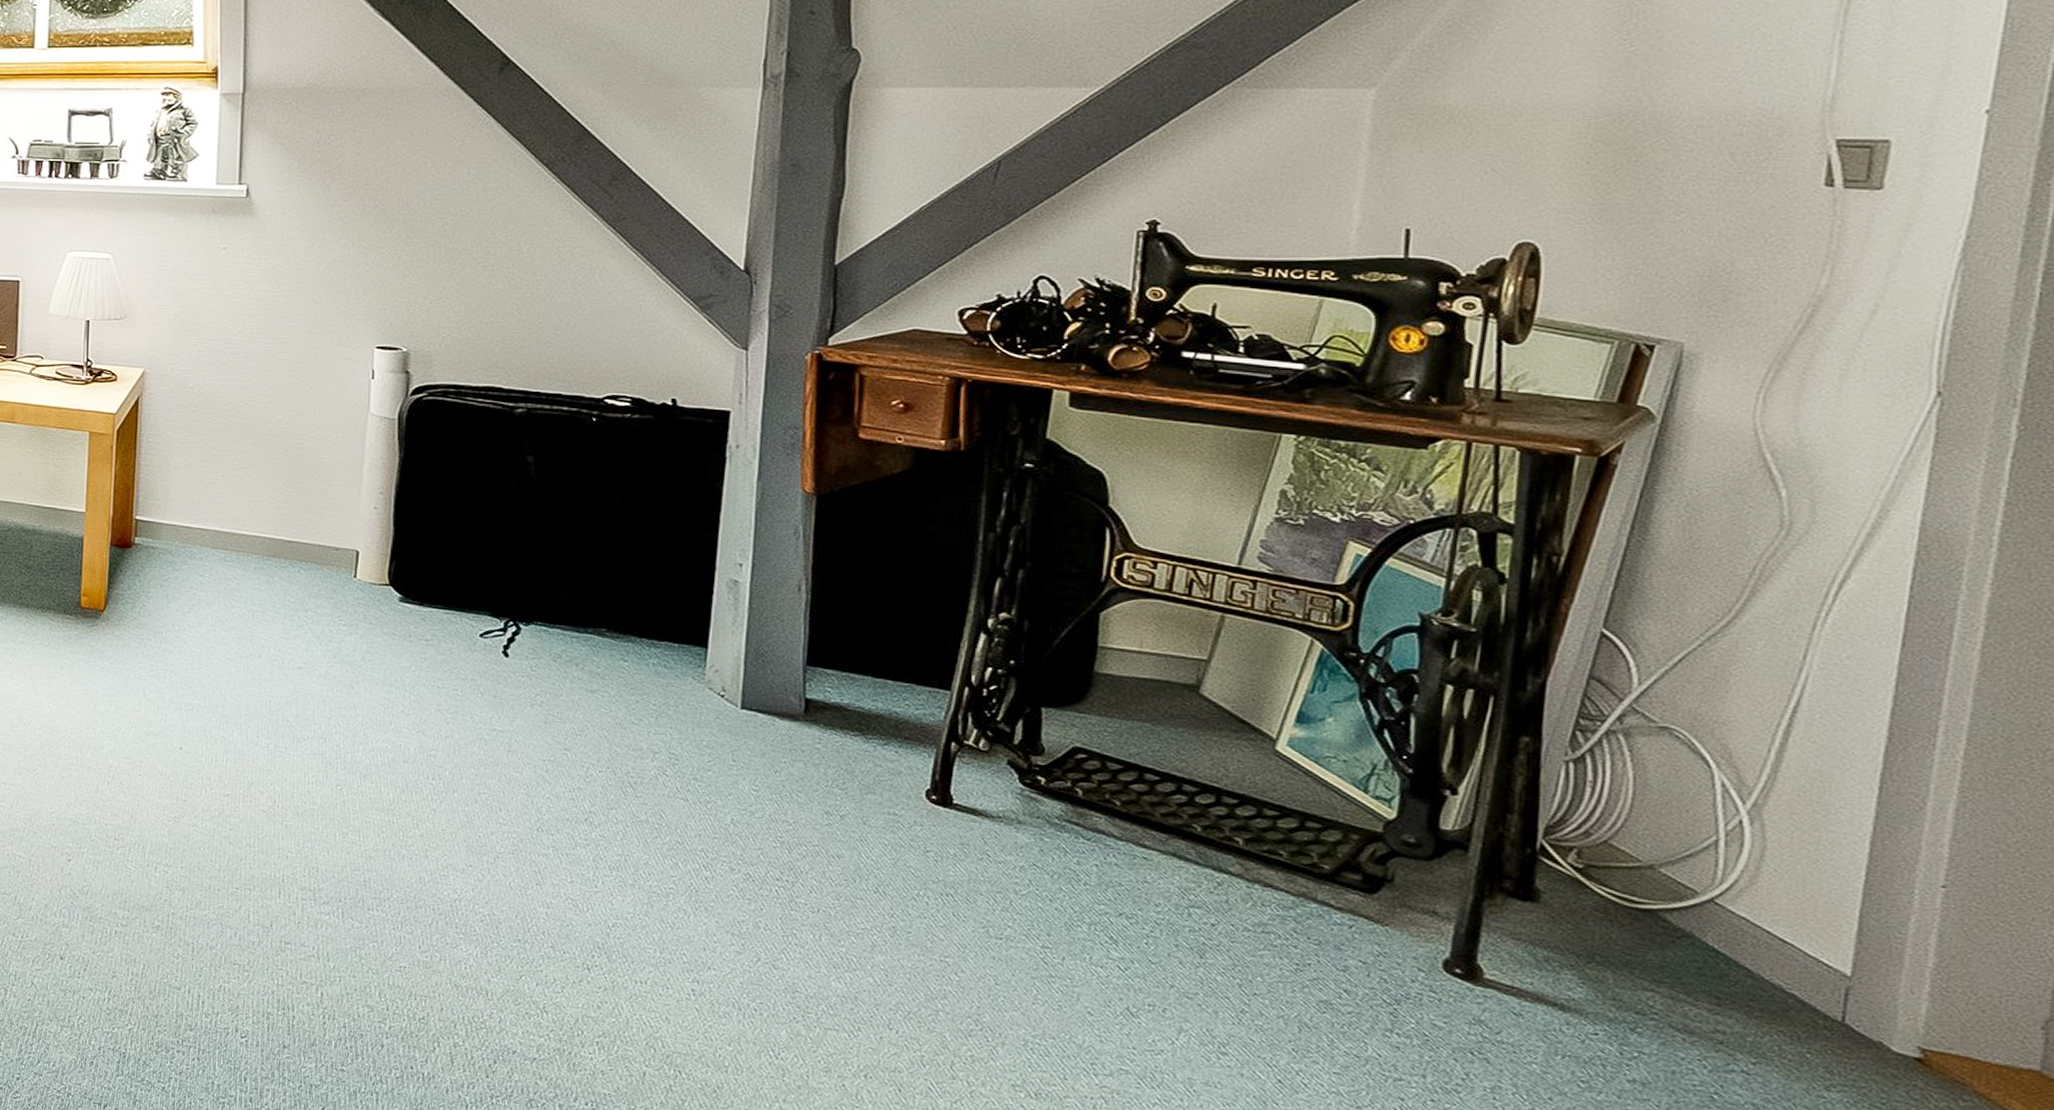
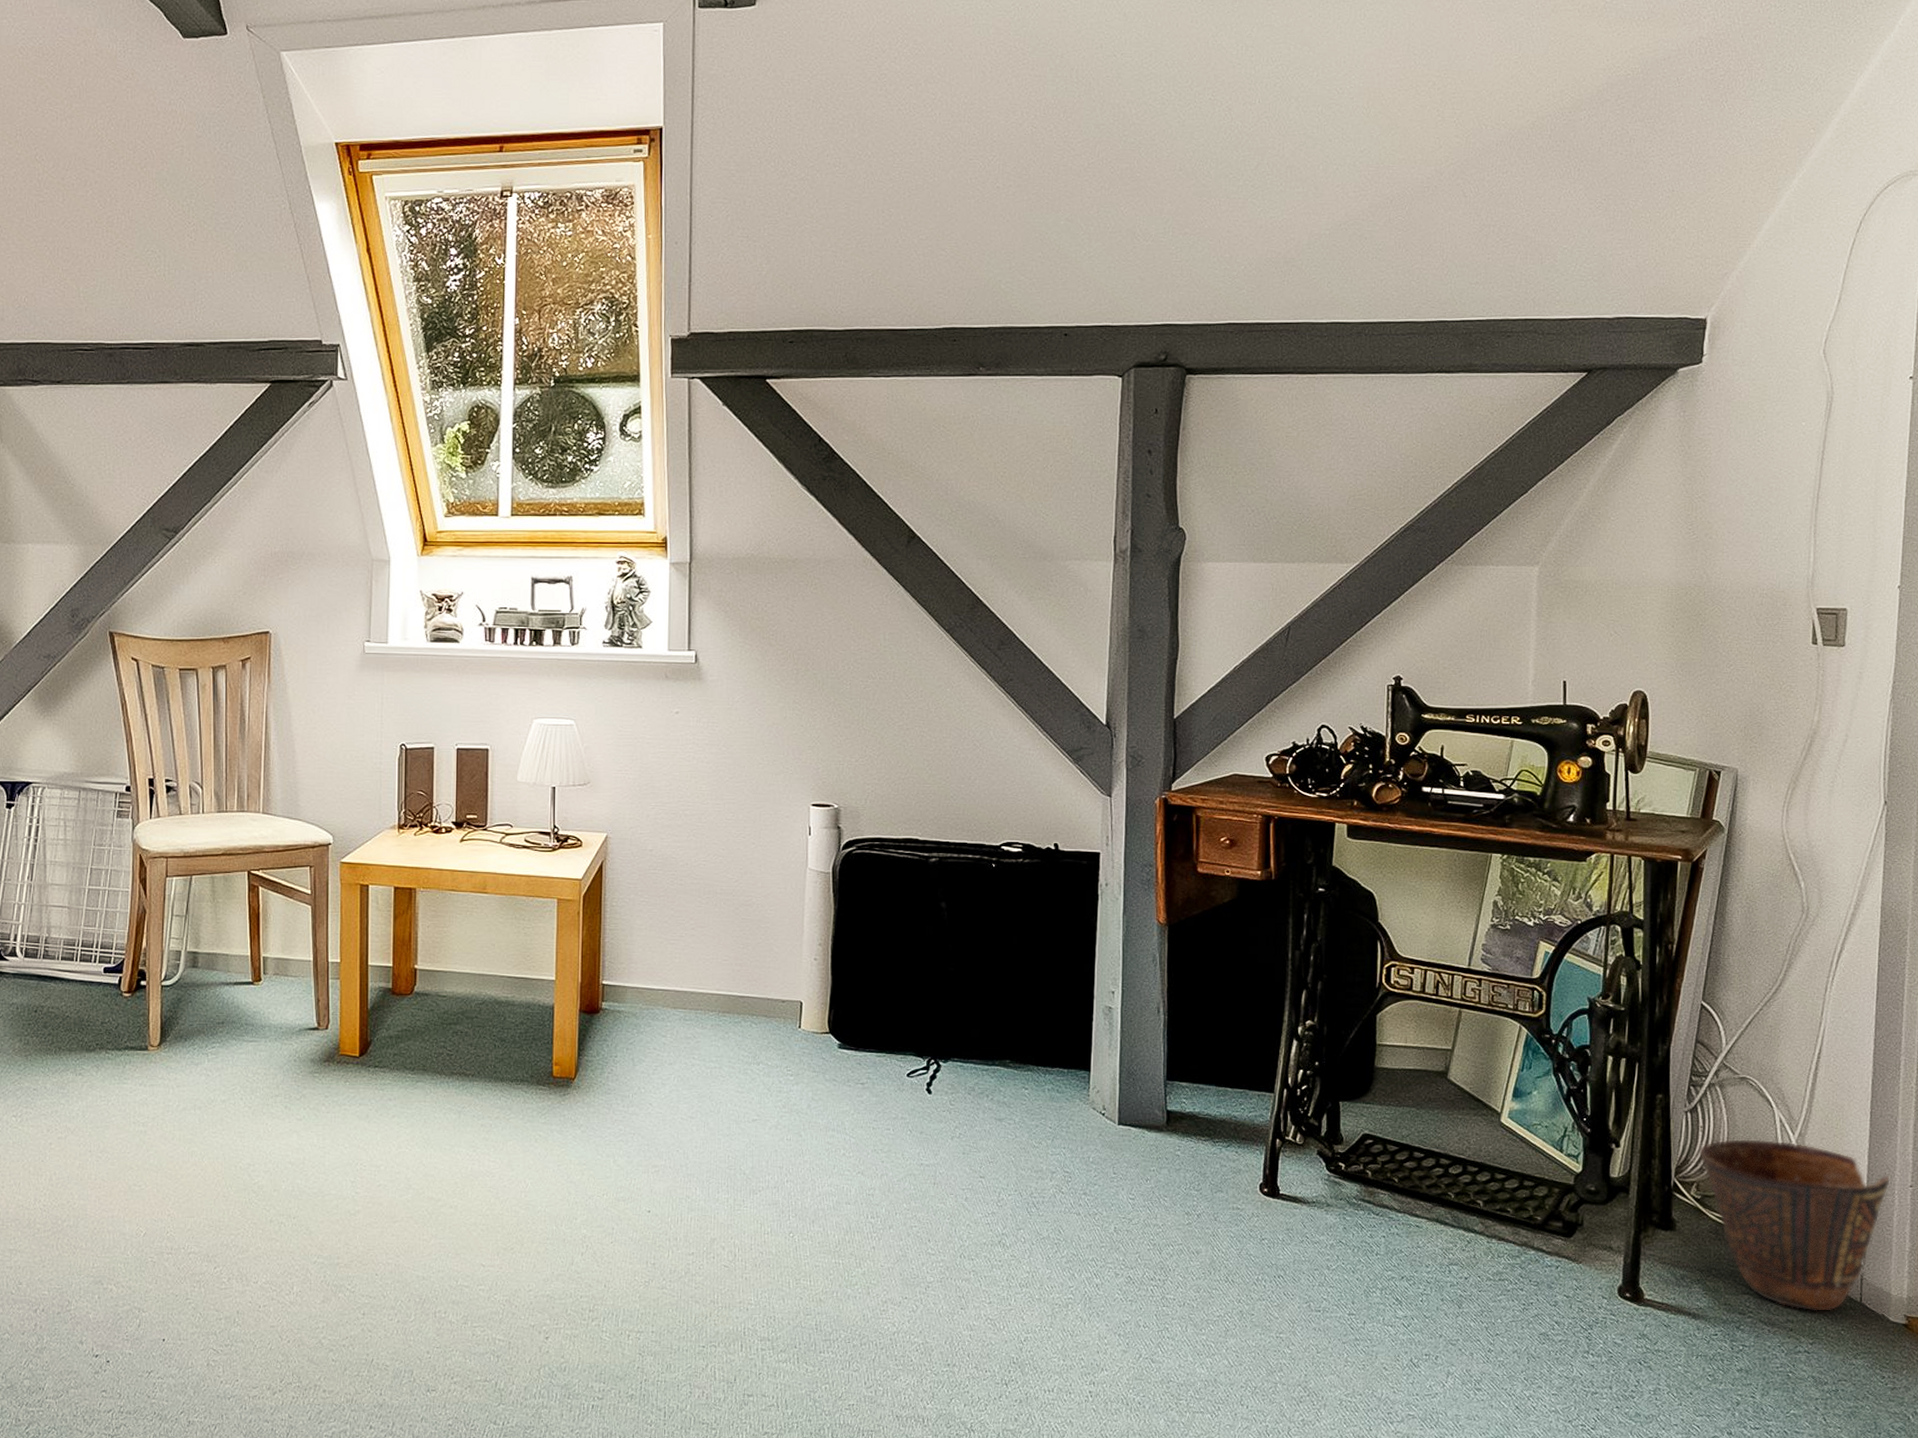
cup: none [1582,799,1909,1028] -> present [1698,1138,1891,1311]

